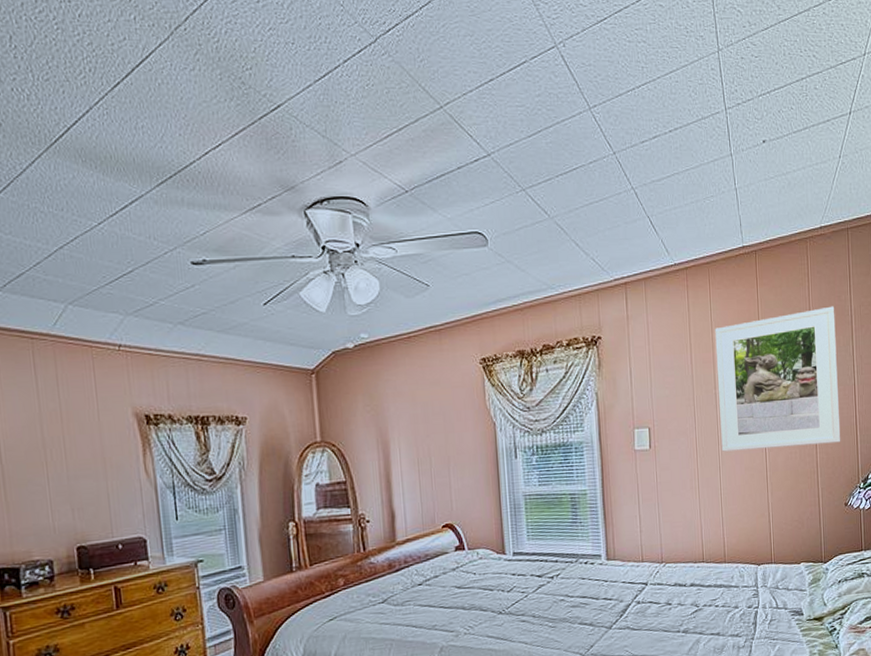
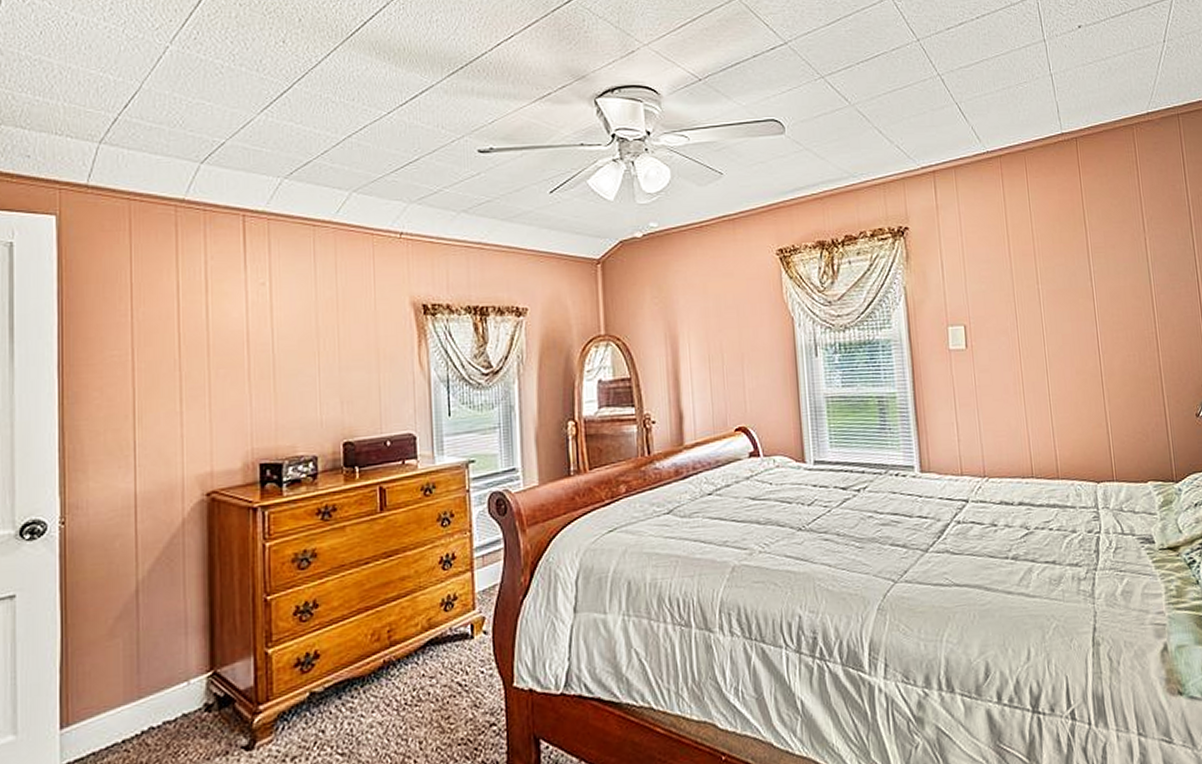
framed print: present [715,306,841,452] -> none [1034,196,1187,353]

